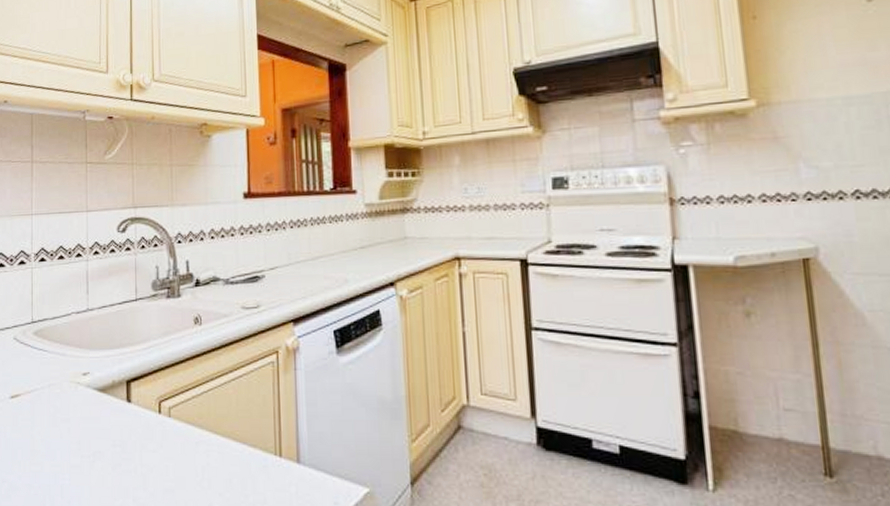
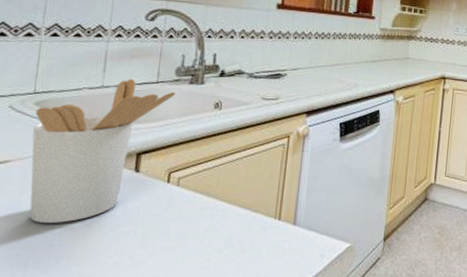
utensil holder: none [35,299,155,462] -> present [30,79,176,224]

